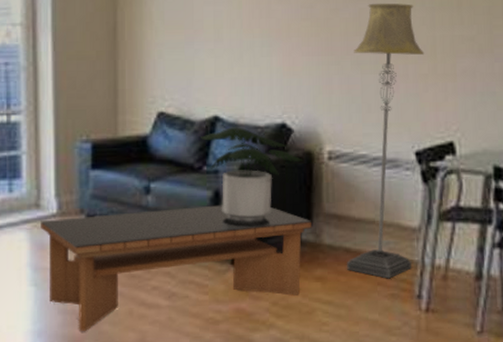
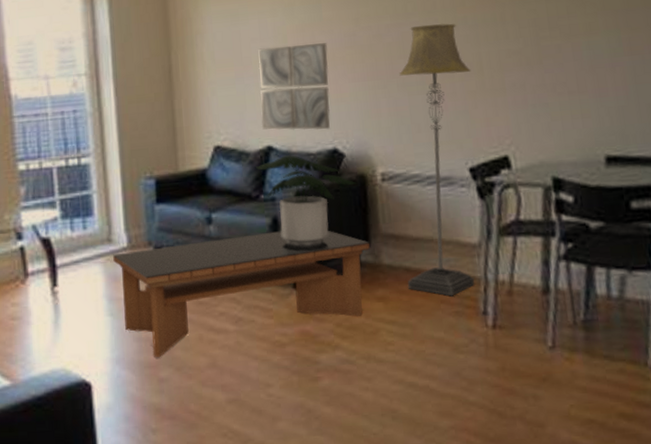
wall art: none [209,12,283,103] -> present [258,43,330,130]

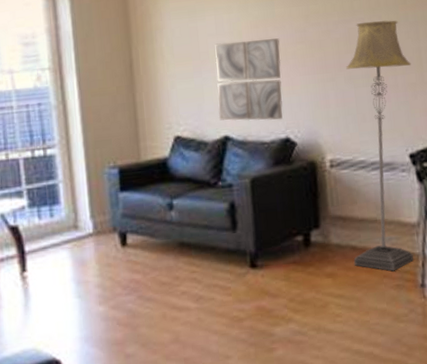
coffee table: present [113,231,370,357] -> none [79,214,320,335]
potted plant: present [255,155,357,246] -> none [213,144,308,228]

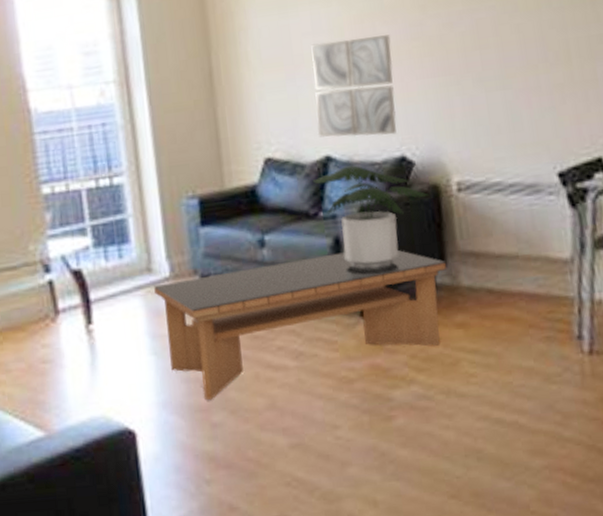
coffee table: none [79,214,320,335] -> present [154,250,446,400]
potted plant: none [213,144,308,228] -> present [312,165,430,268]
floor lamp: present [346,20,414,272] -> none [474,6,568,320]

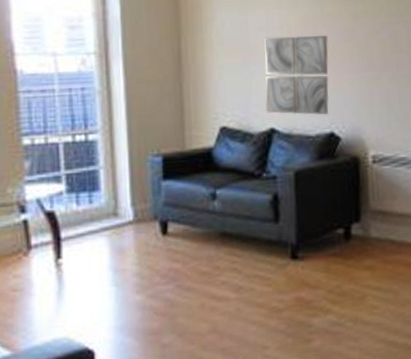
coffee table: present [154,250,446,400] -> none [119,207,360,324]
potted plant: present [312,165,430,268] -> none [258,137,351,220]

